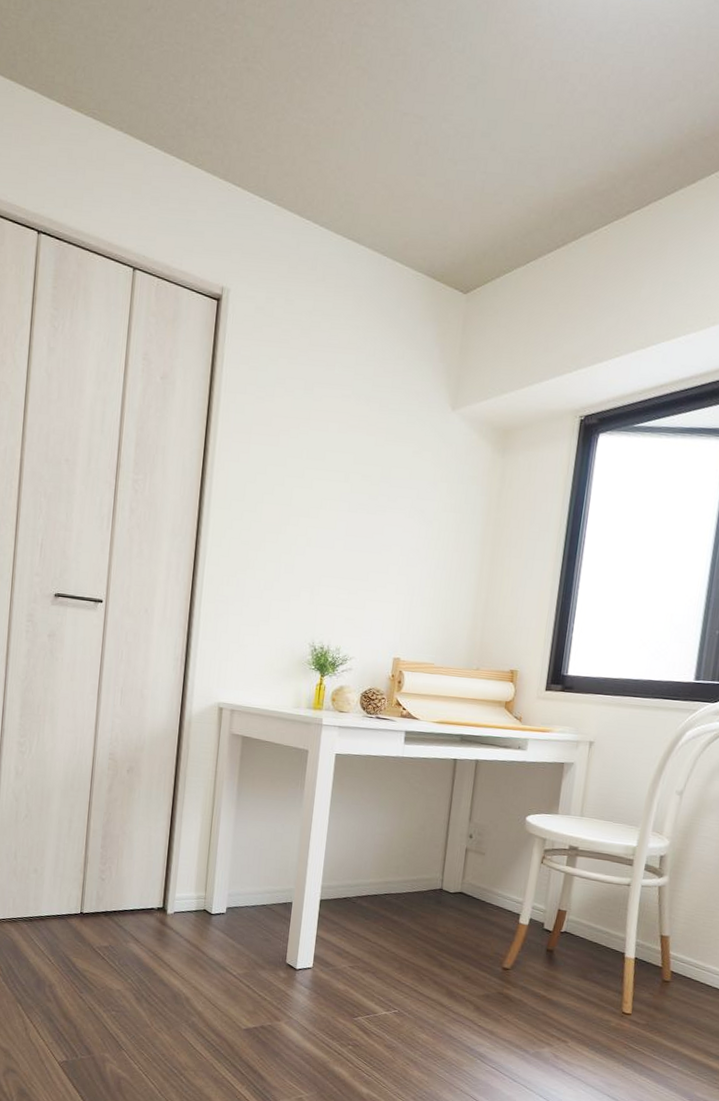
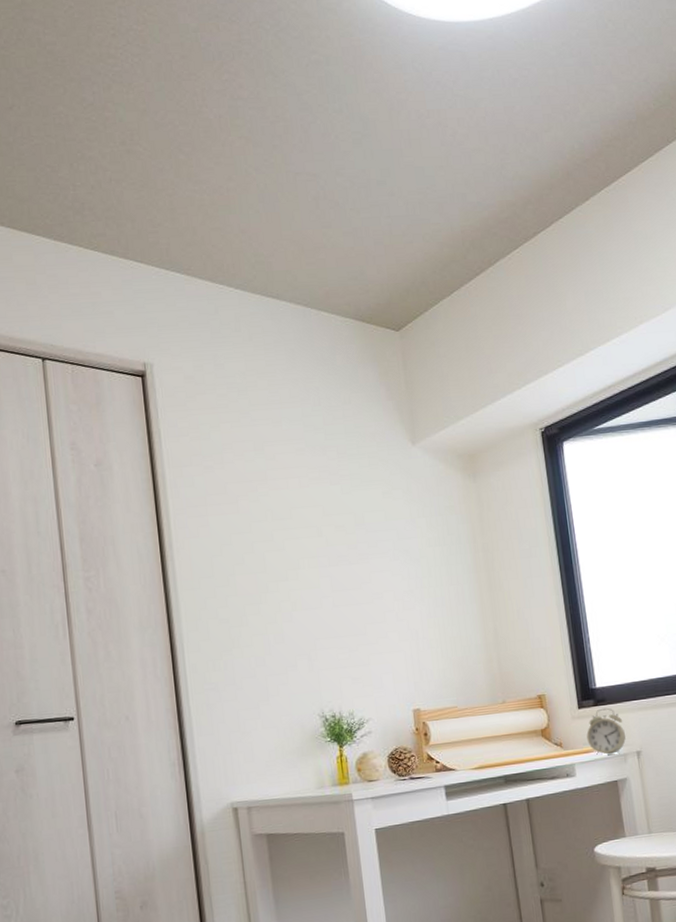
alarm clock: none [546,695,585,740] -> present [586,707,626,755]

